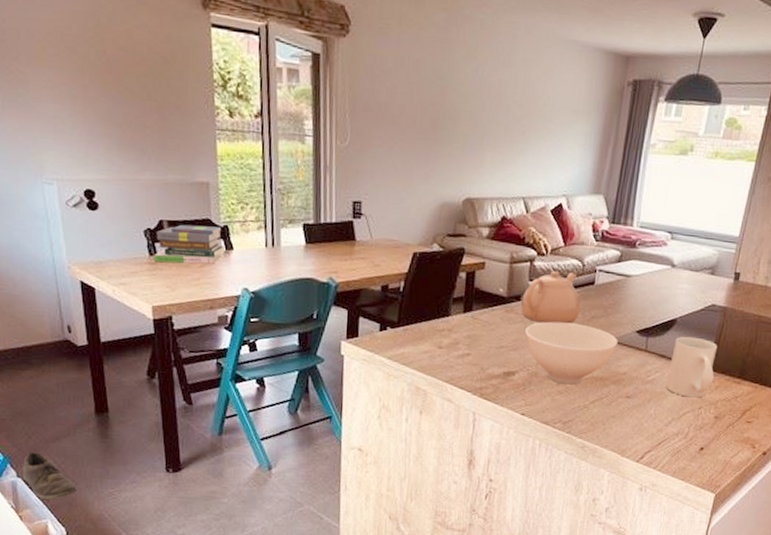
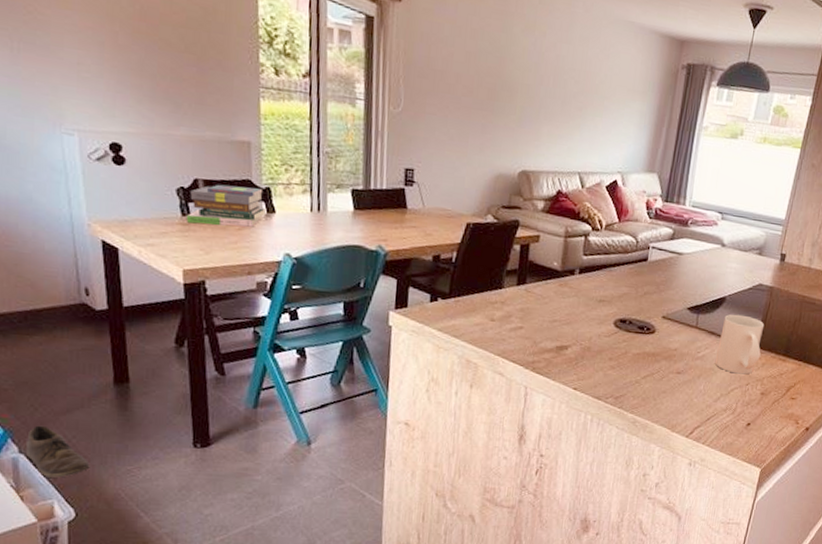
teapot: present [521,271,581,324] -> none [575,246,634,299]
bowl: present [525,321,618,385] -> none [578,296,670,360]

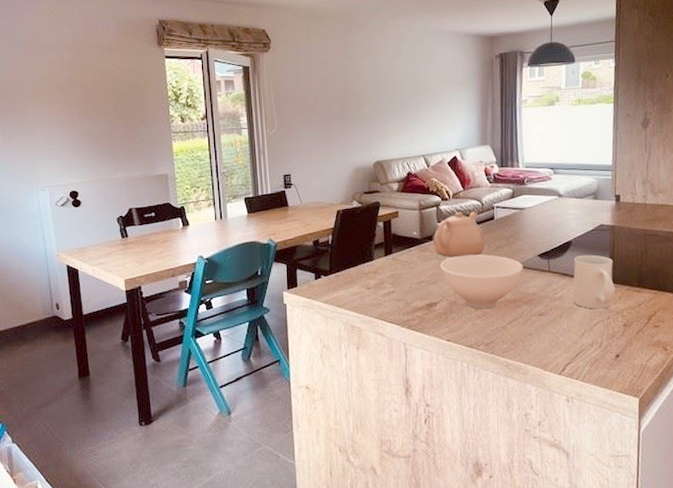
shoe: present [25,425,90,478] -> none [16,418,63,461]
books: present [186,184,265,227] -> none [125,209,182,243]
teapot: none [575,246,634,299] -> present [433,212,486,258]
bowl: none [578,296,670,360] -> present [440,254,523,309]

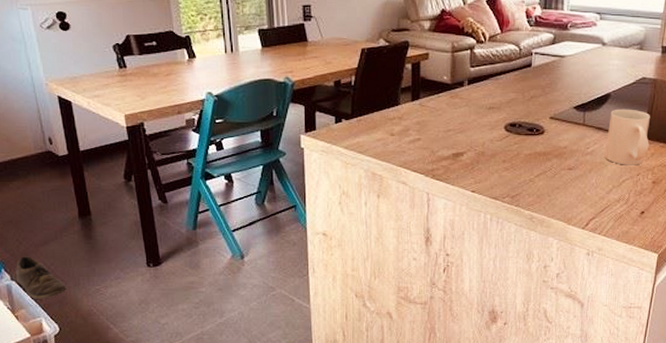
shoe: none [16,418,63,461] -> present [15,256,67,299]
teapot: present [433,212,486,258] -> none [465,57,520,106]
bowl: present [440,254,523,309] -> none [470,103,557,161]

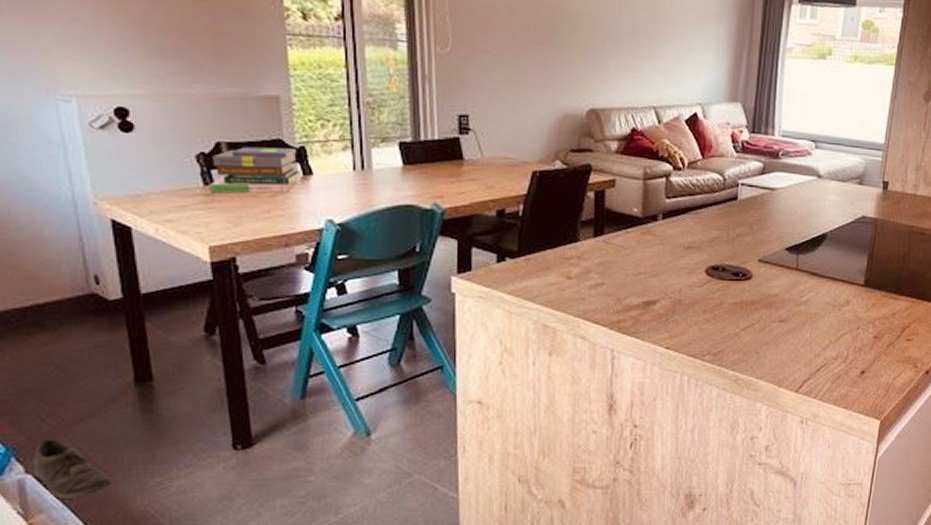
books: none [123,37,187,74] -> present [209,146,301,194]
mug: present [604,109,651,165] -> none [820,251,872,317]

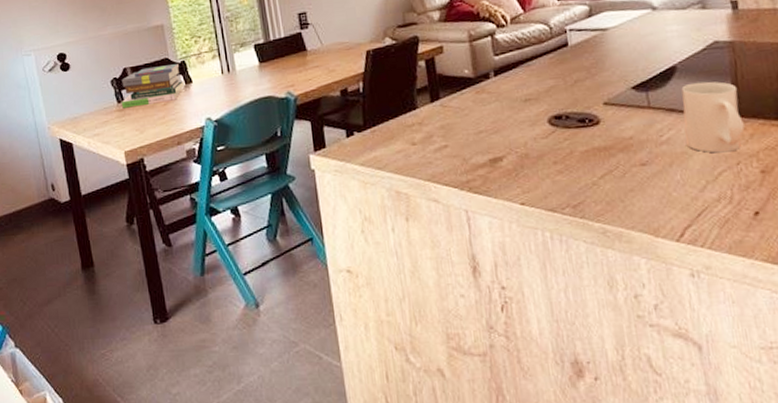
shoe: present [32,439,112,499] -> none [19,318,71,369]
mug: none [820,251,872,317] -> present [681,81,745,153]

